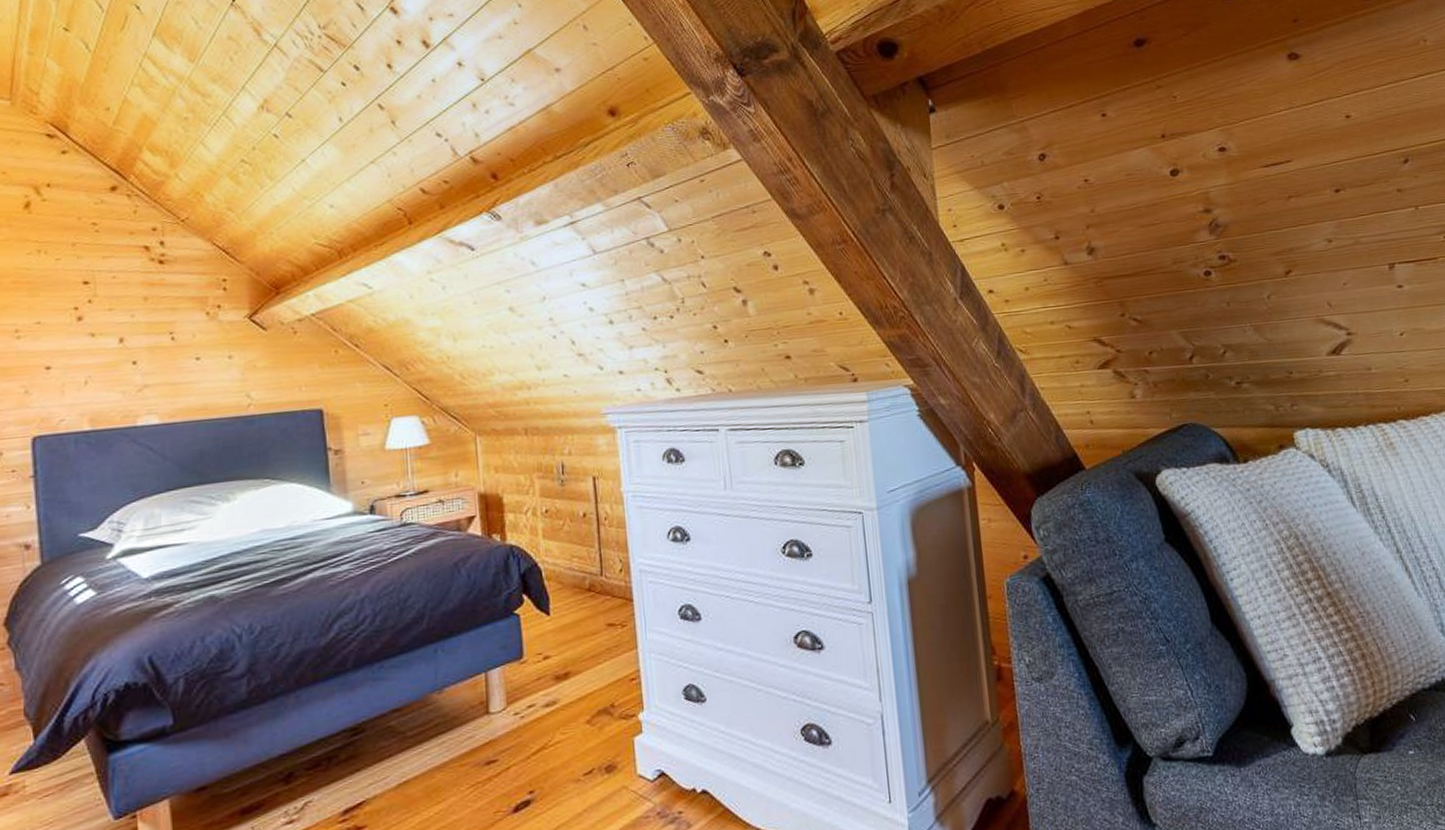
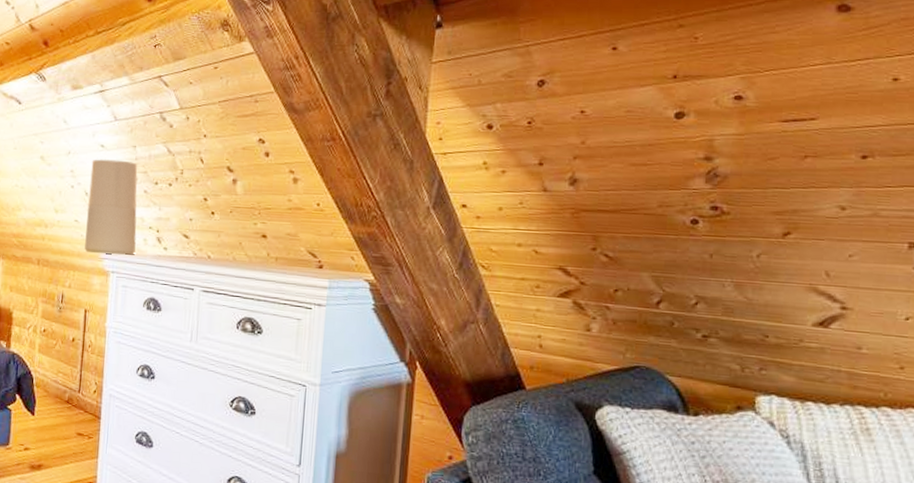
vase: none [573,297,643,411] -> present [84,159,138,255]

